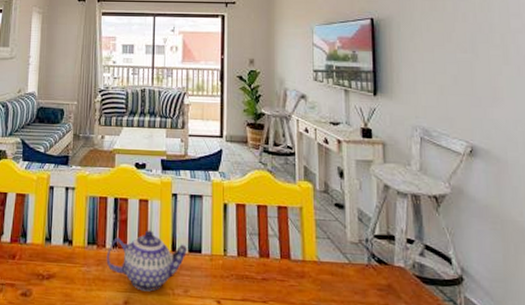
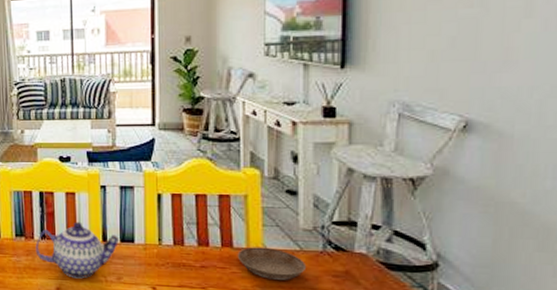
saucer: none [294,259,354,294] -> present [237,247,305,280]

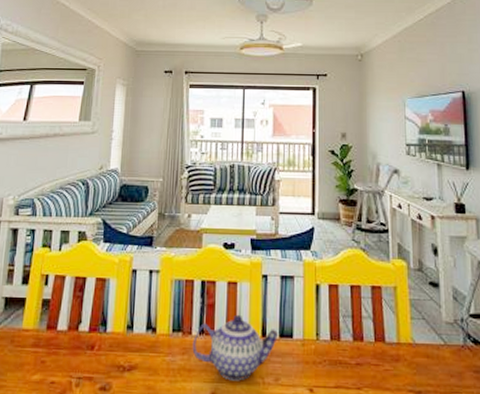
saucer: present [237,247,305,280] -> none [389,341,450,377]

